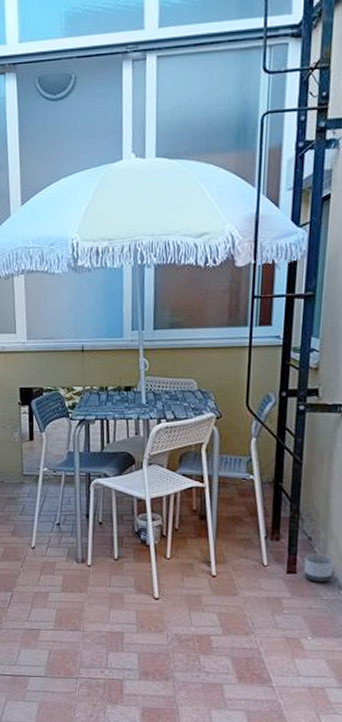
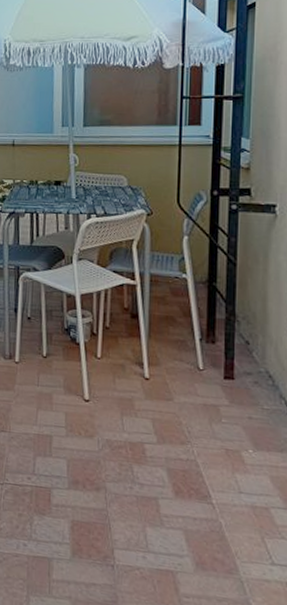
planter: present [304,554,334,583] -> none [242,359,274,391]

